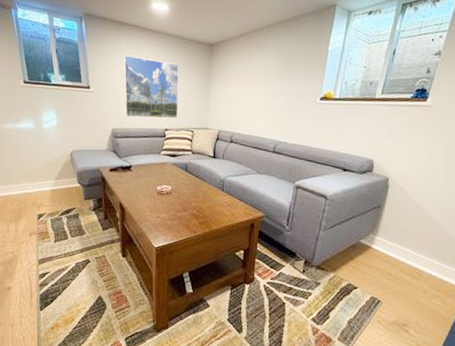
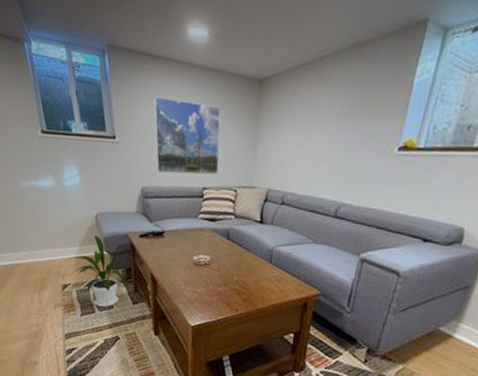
house plant: none [44,170,98,234] -> present [68,235,127,307]

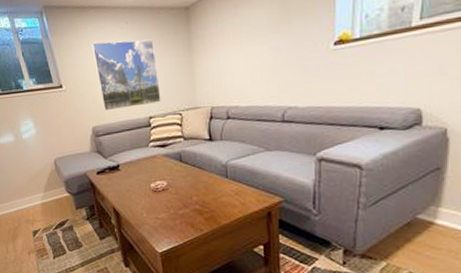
house plant: present [68,235,127,307] -> none [34,179,91,247]

